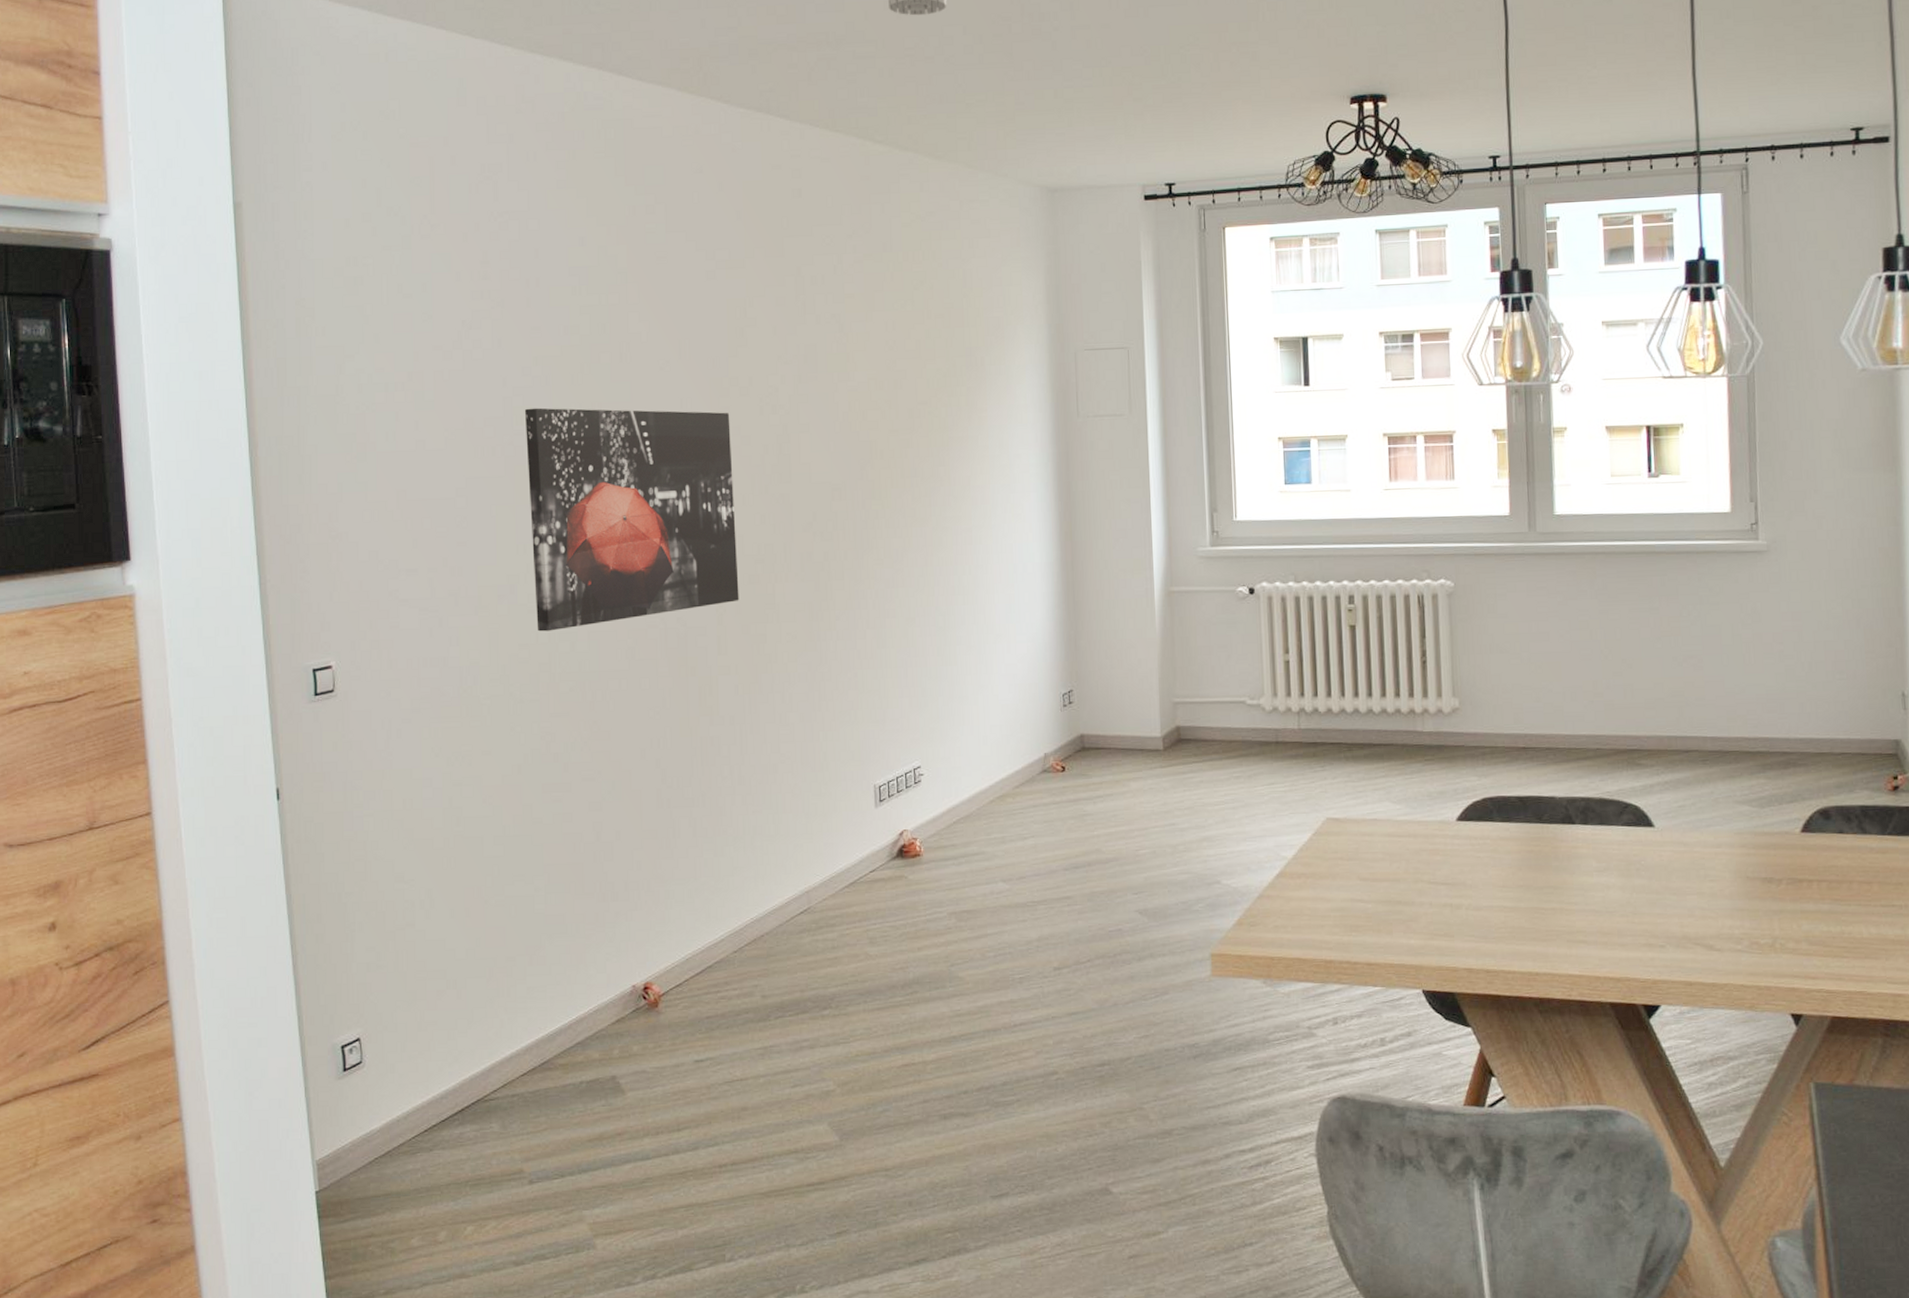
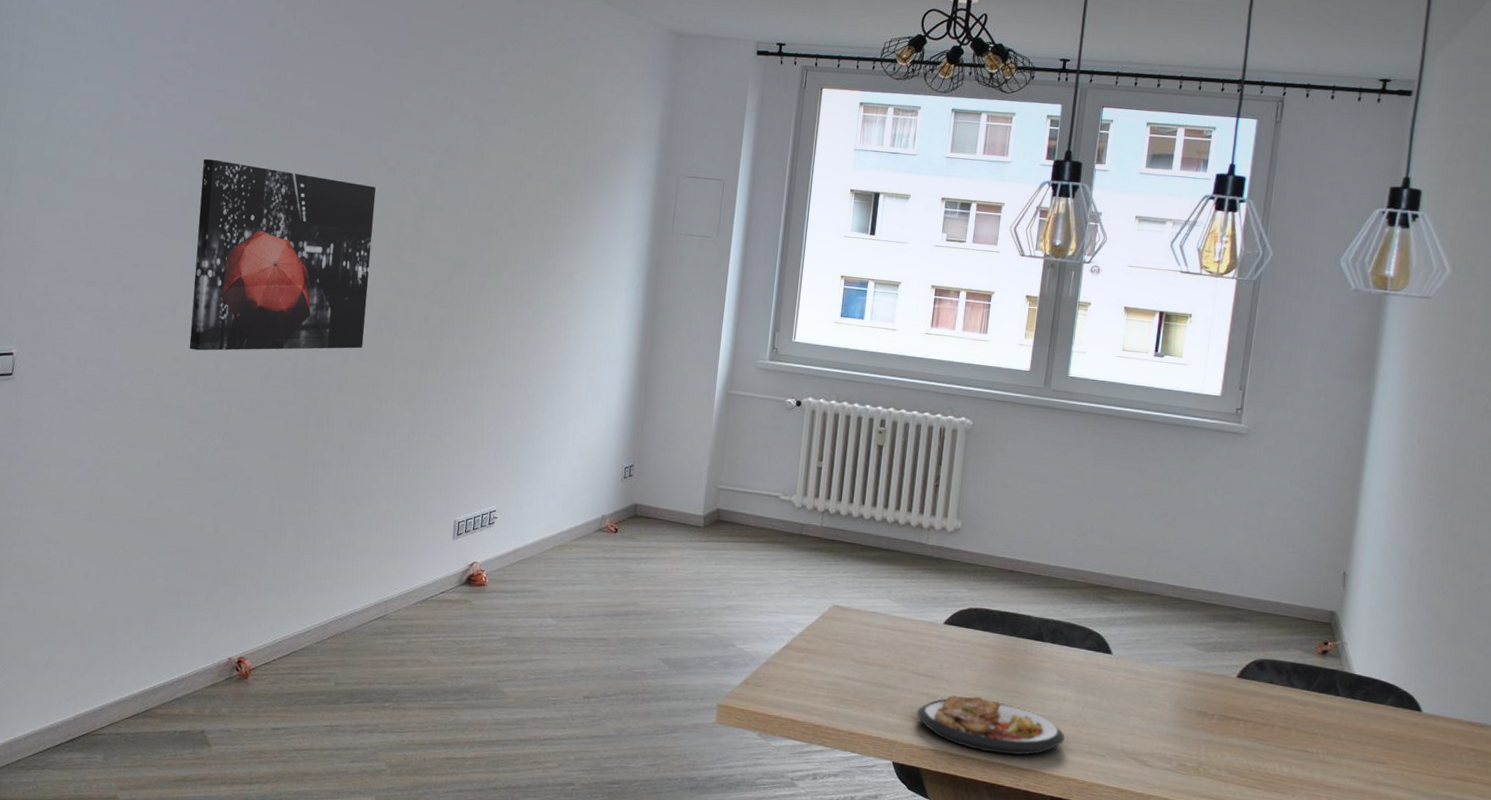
plate: none [1441,899,1616,963] -> present [916,695,1065,755]

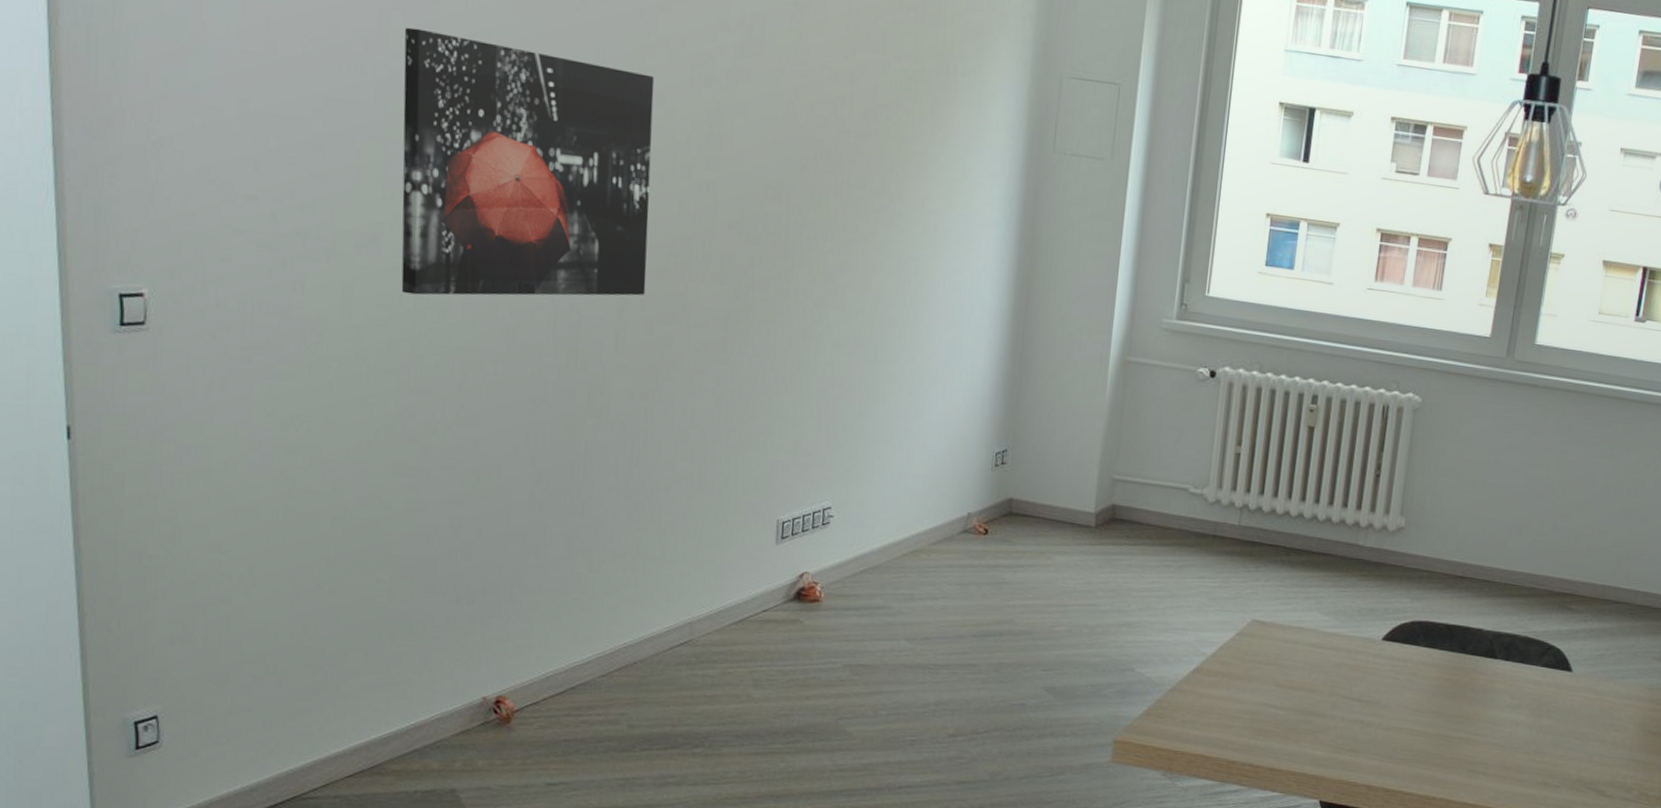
plate: present [916,695,1065,755] -> none [1348,722,1516,789]

